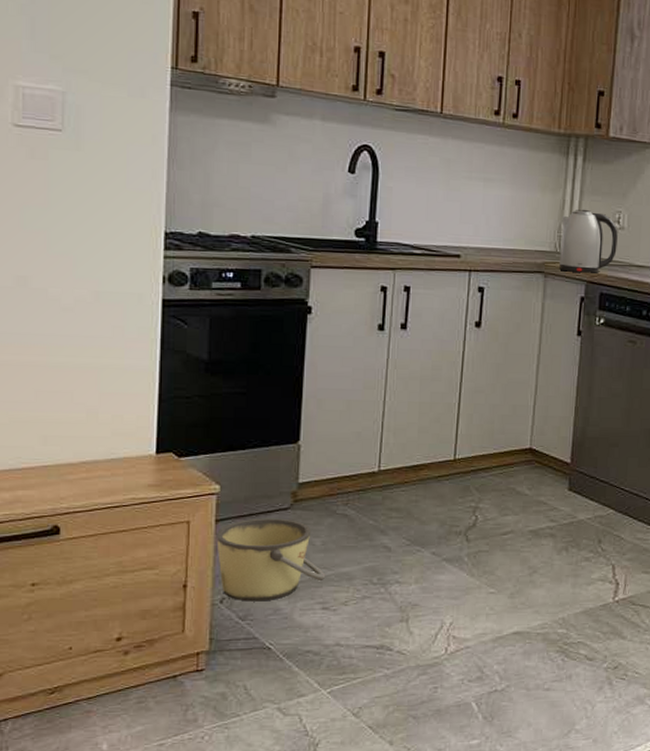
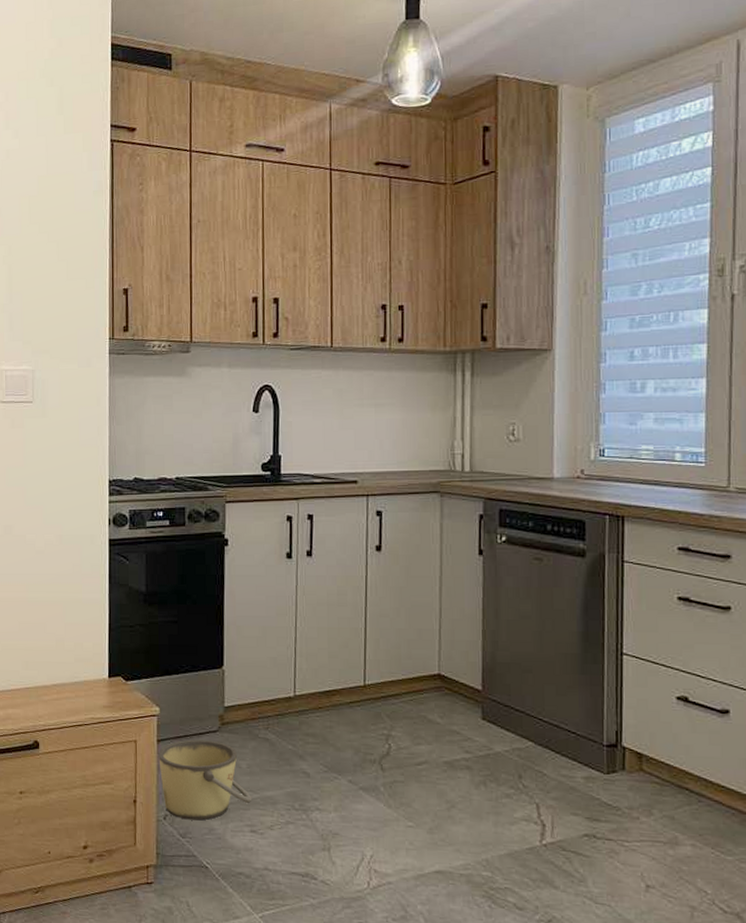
kettle: present [559,209,618,273] -> none [454,424,514,490]

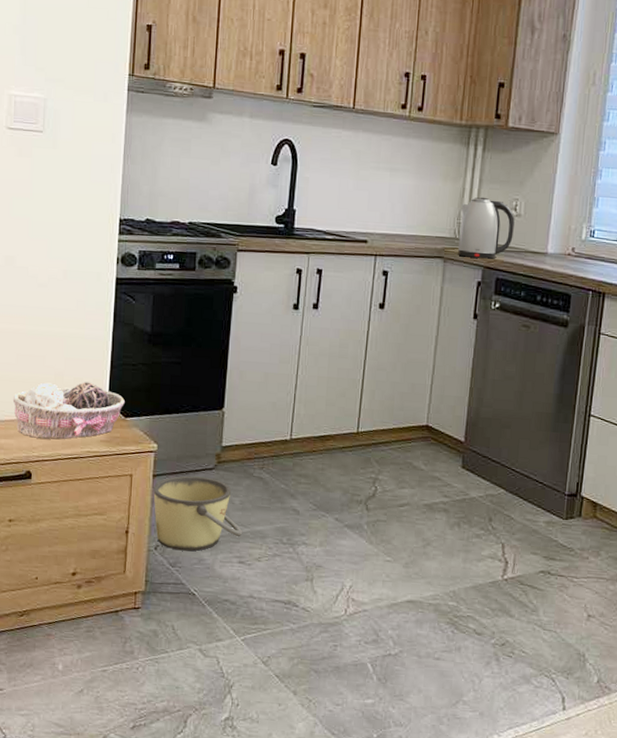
decorative basket: none [17,646,125,707] -> present [12,382,125,440]
kettle: none [454,424,514,490] -> present [458,197,515,259]

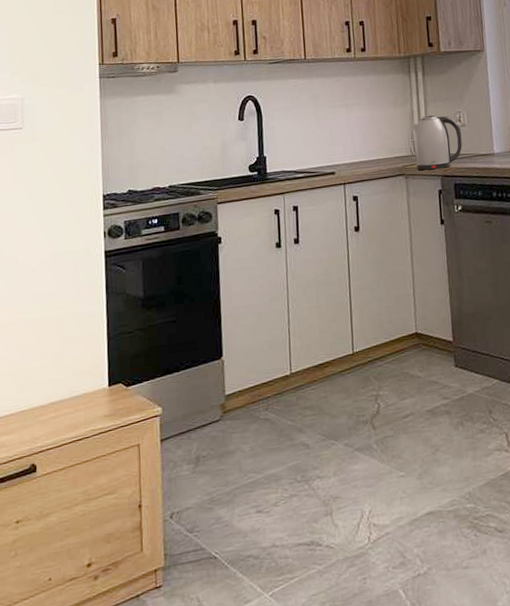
decorative basket: present [12,382,125,440] -> none [11,358,125,428]
bucket: present [153,475,243,551] -> none [162,430,257,514]

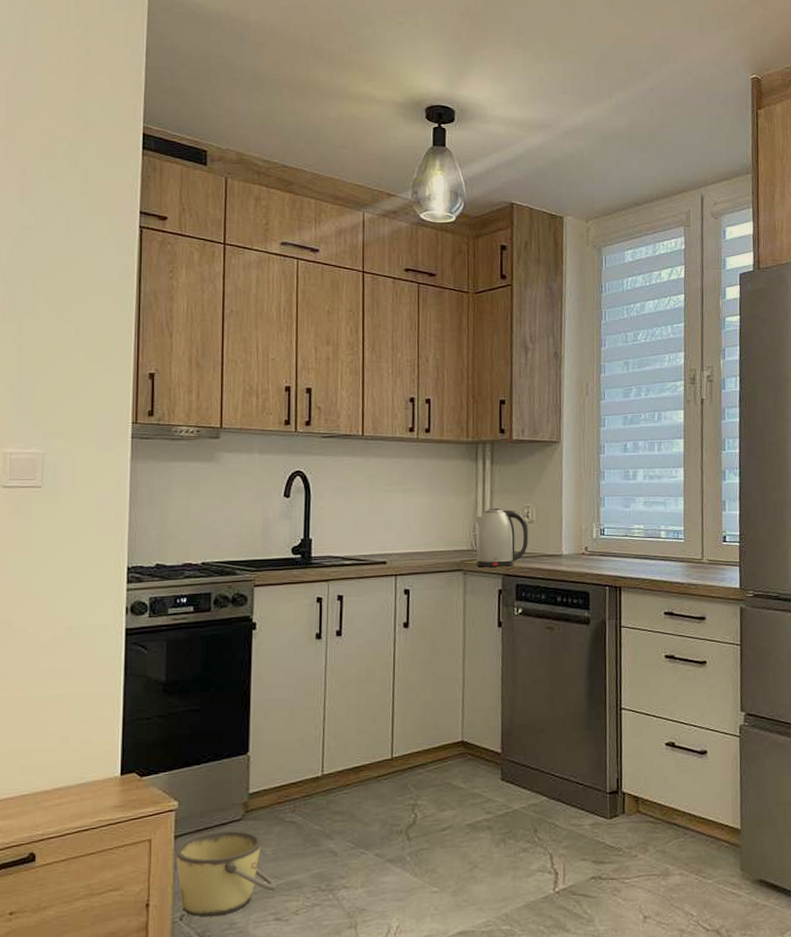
bucket: none [162,430,257,514] -> present [176,829,277,917]

